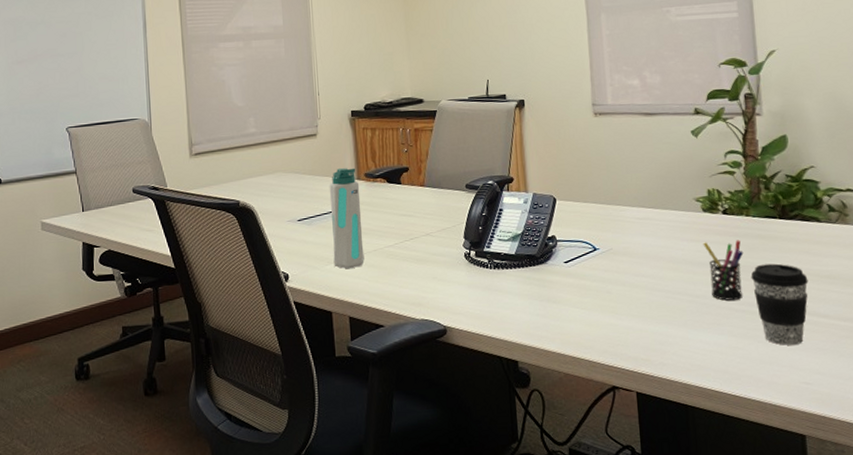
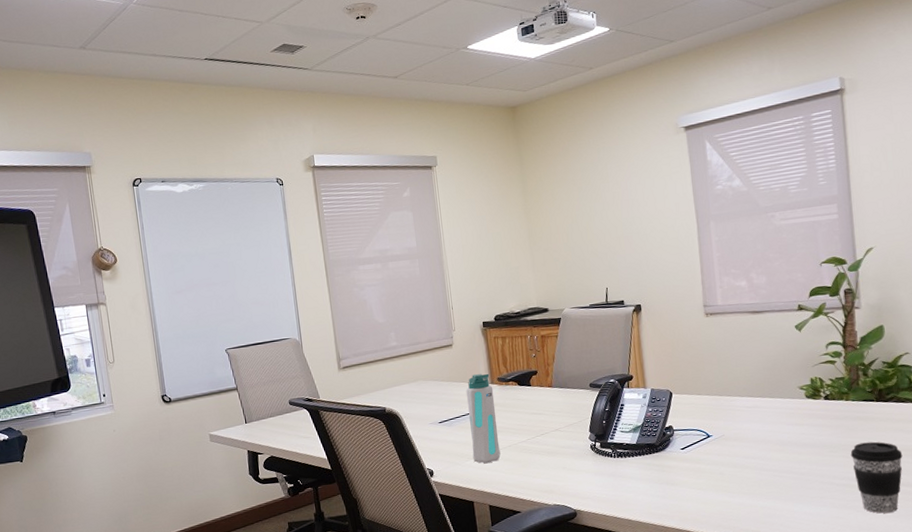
pen holder: present [703,240,744,301] -> none [806,422,844,477]

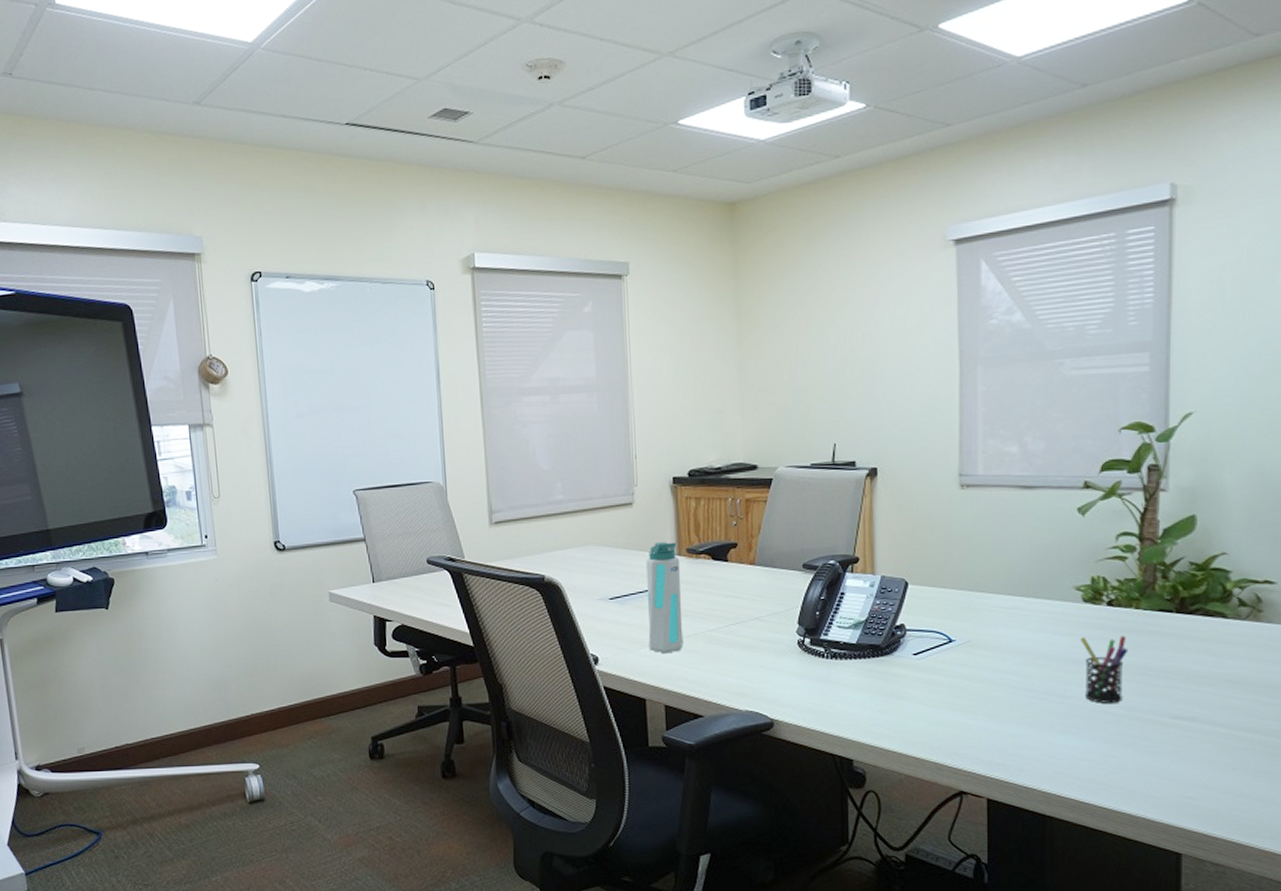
pen holder: none [806,422,844,477] -> present [1080,635,1129,703]
coffee cup: present [850,441,903,514] -> none [1134,663,1204,755]

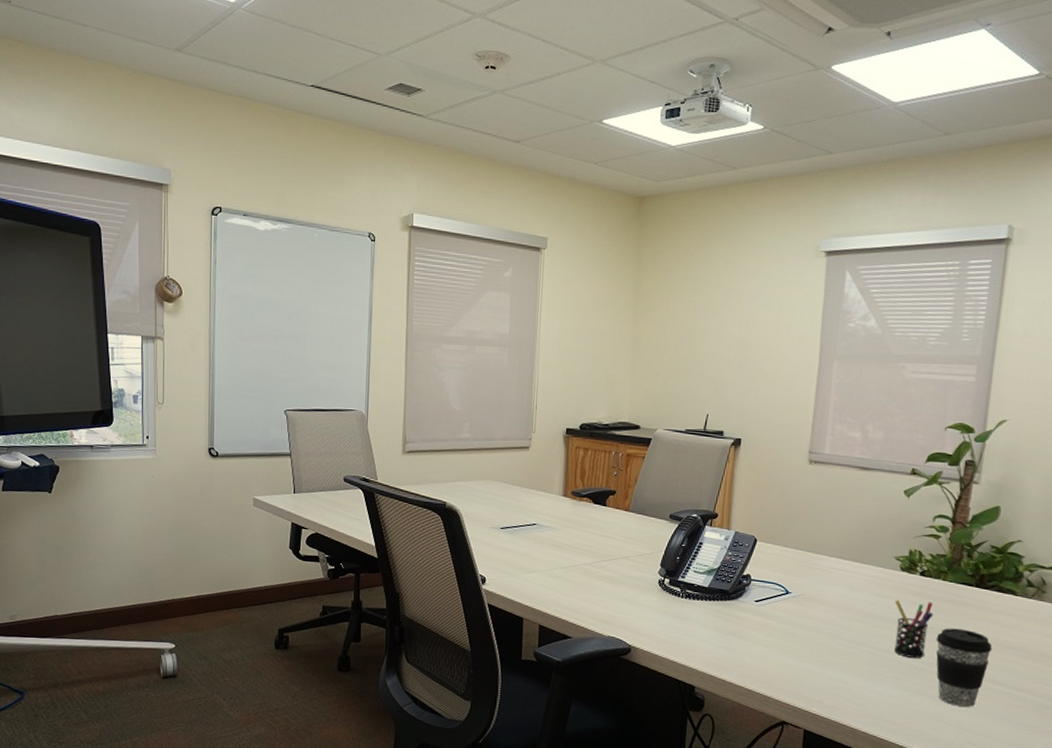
water bottle: present [645,542,684,654] -> none [530,483,565,581]
coffee cup: none [1134,663,1204,755] -> present [936,628,992,707]

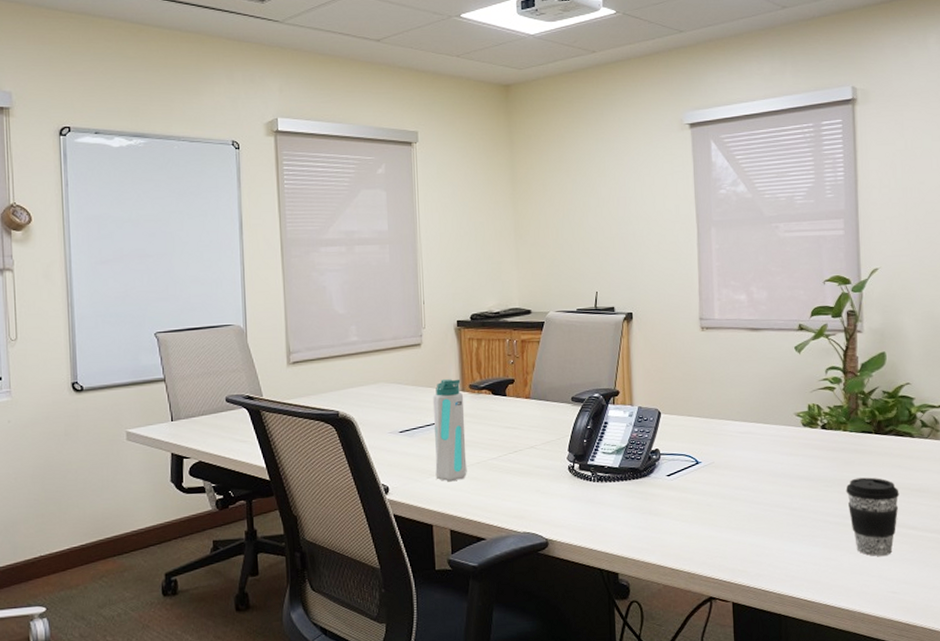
water bottle: none [530,483,565,581] -> present [432,379,467,482]
pen holder: present [894,600,934,658] -> none [801,454,840,513]

